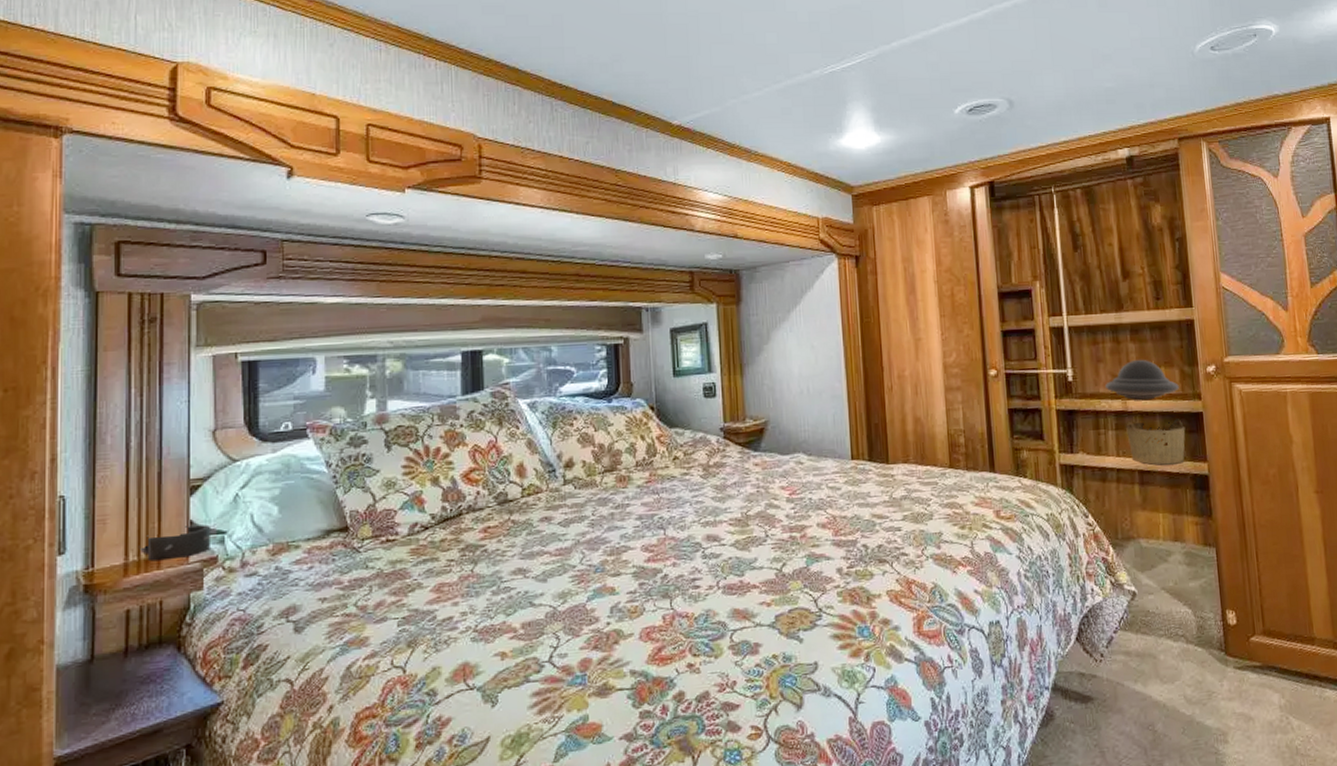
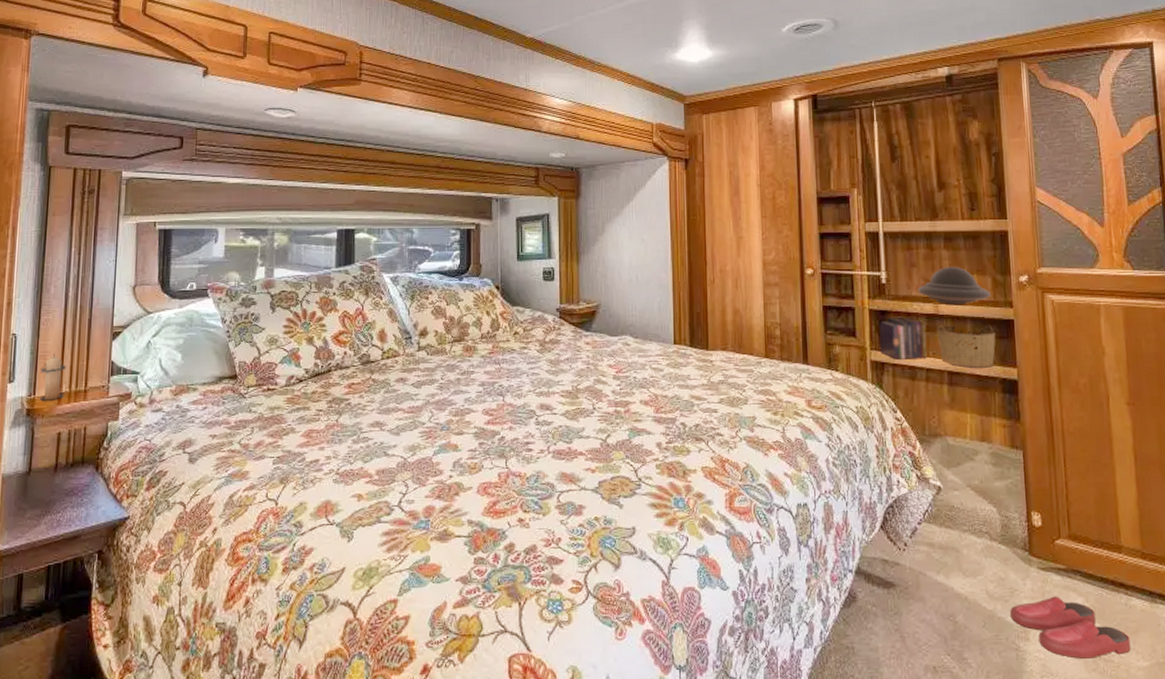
candle: none [98,515,132,575] -> present [39,353,66,402]
alarm clock: present [140,524,217,562] -> none [71,365,131,394]
books: none [1066,416,1117,462] -> present [878,318,927,361]
slippers: none [1208,694,1326,757] -> present [1010,596,1131,659]

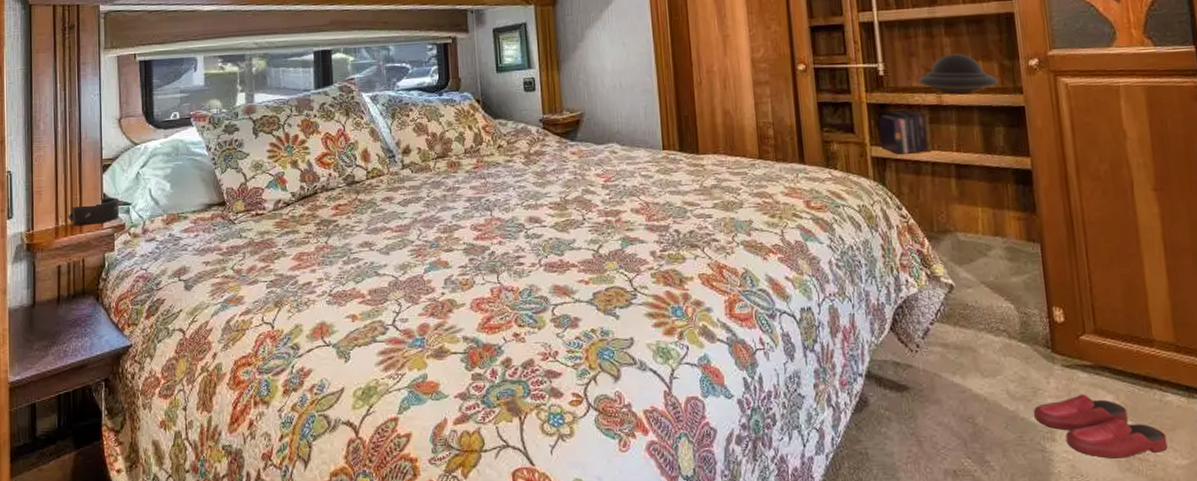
candle: present [39,353,66,402] -> none [36,188,61,236]
alarm clock: none [71,365,131,394] -> present [67,197,124,227]
basket: present [937,323,996,368] -> none [941,112,1006,160]

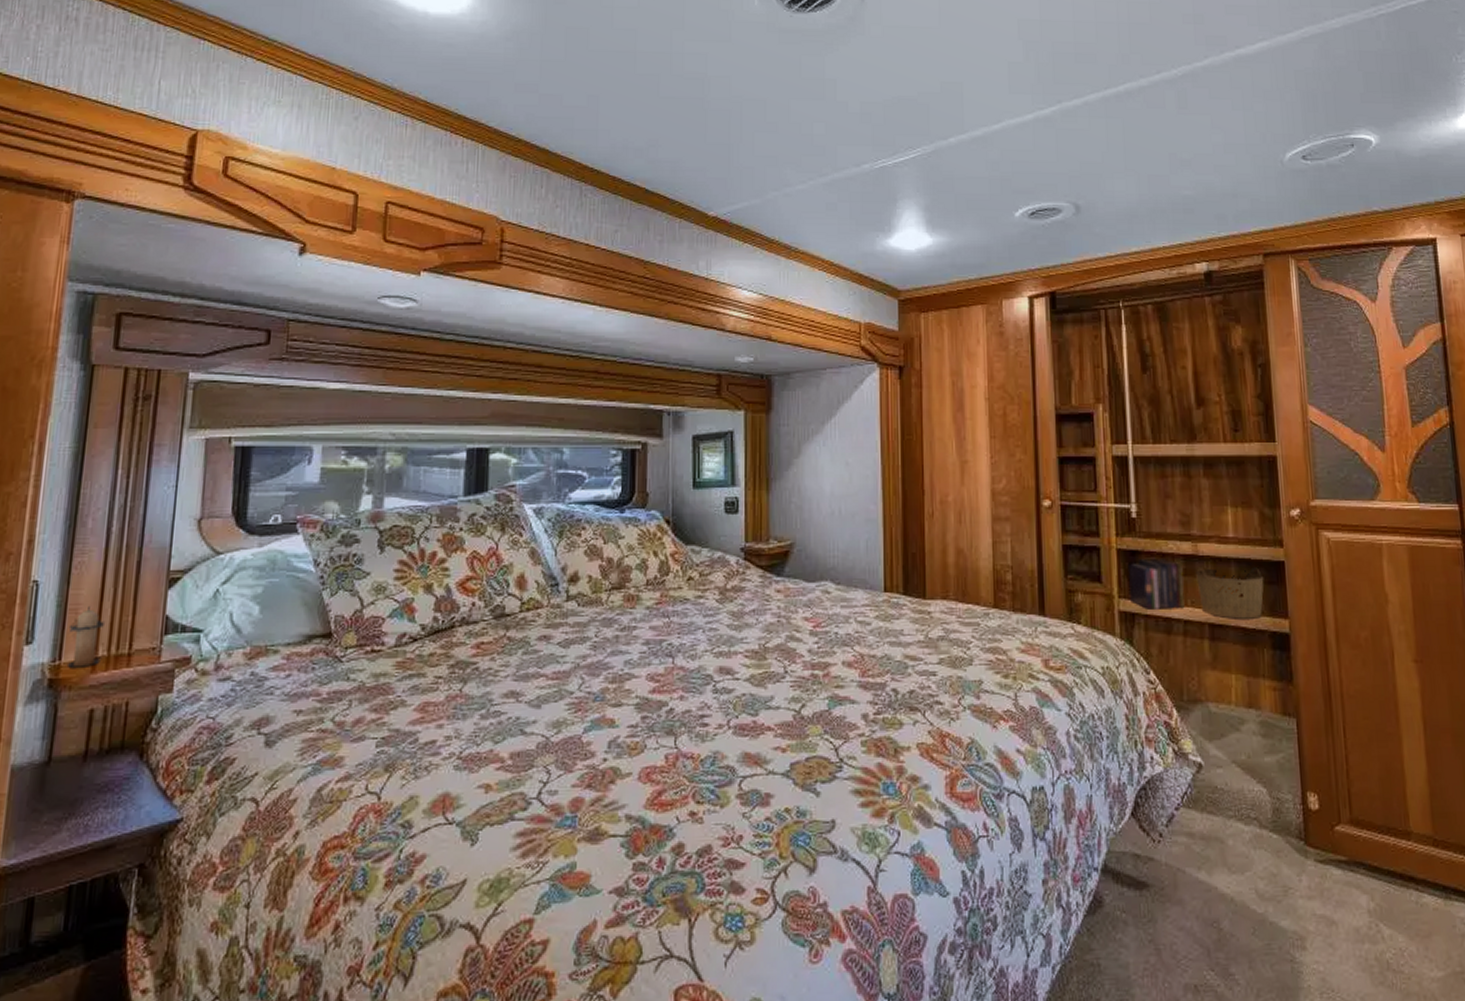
candle: none [36,188,61,236] -> present [66,605,104,669]
alarm clock: present [67,197,124,227] -> none [111,621,192,658]
hat: present [918,53,998,95] -> none [1173,497,1258,545]
basket: none [941,112,1006,160] -> present [1196,566,1264,619]
slippers: present [1034,394,1168,459] -> none [1284,894,1423,970]

